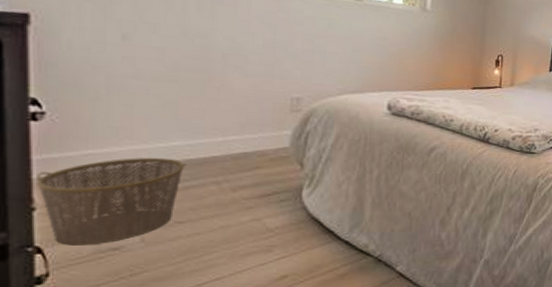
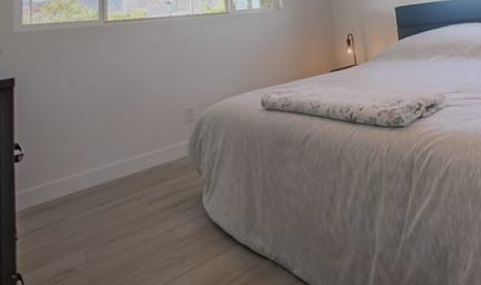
basket: present [36,157,186,246] -> none [18,180,114,271]

